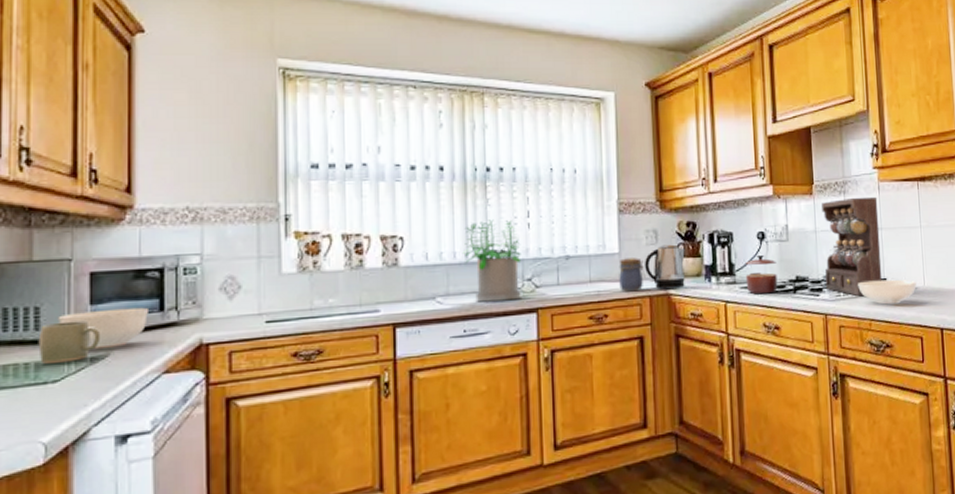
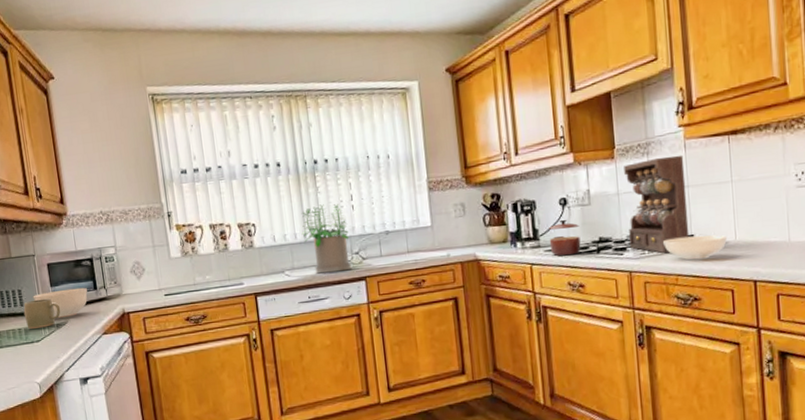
jar: present [619,258,646,292] -> none [432,229,456,260]
kettle: present [644,244,685,290] -> none [454,215,493,256]

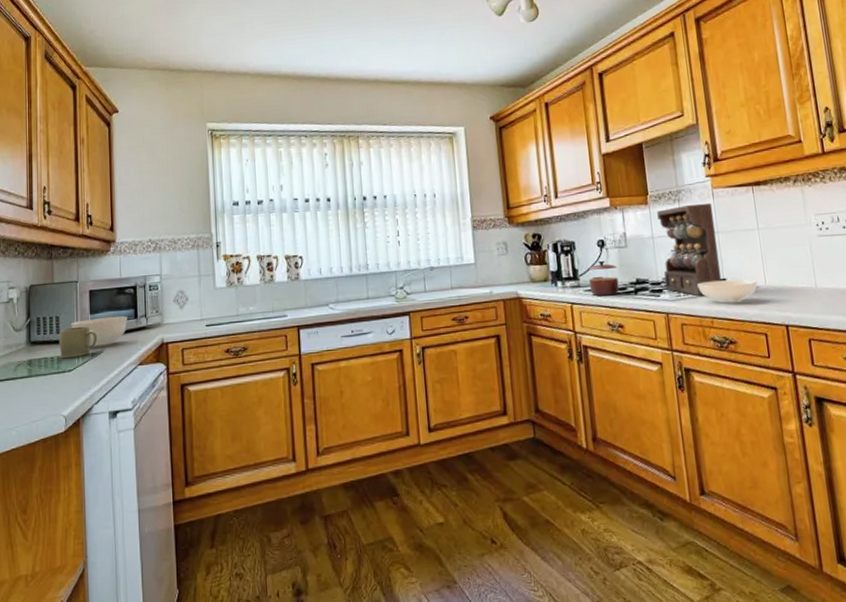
potted plant: present [301,204,352,274] -> none [348,239,396,308]

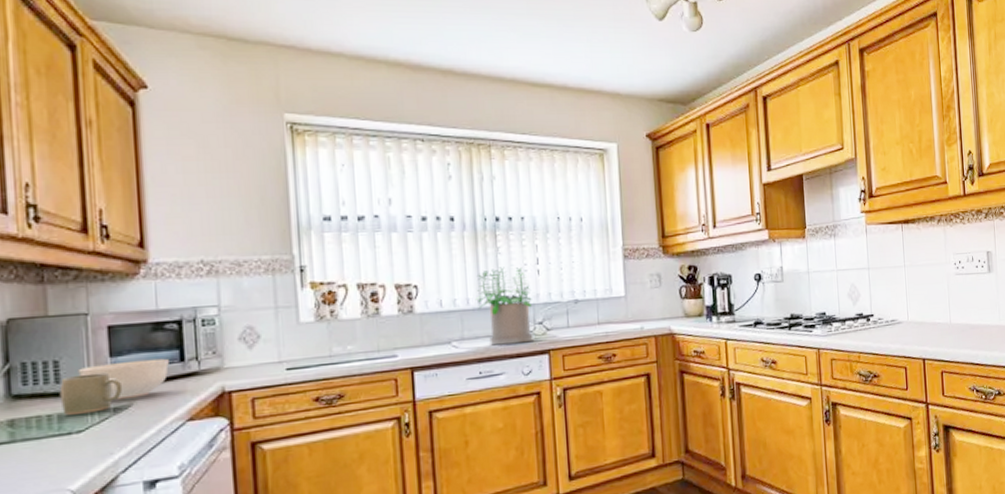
potted plant: none [348,239,396,308] -> present [476,267,533,346]
saucepan: present [587,260,620,296] -> none [743,294,774,332]
spice rack: present [657,202,722,296] -> none [814,239,870,332]
bowl: present [697,279,758,303] -> none [848,315,902,339]

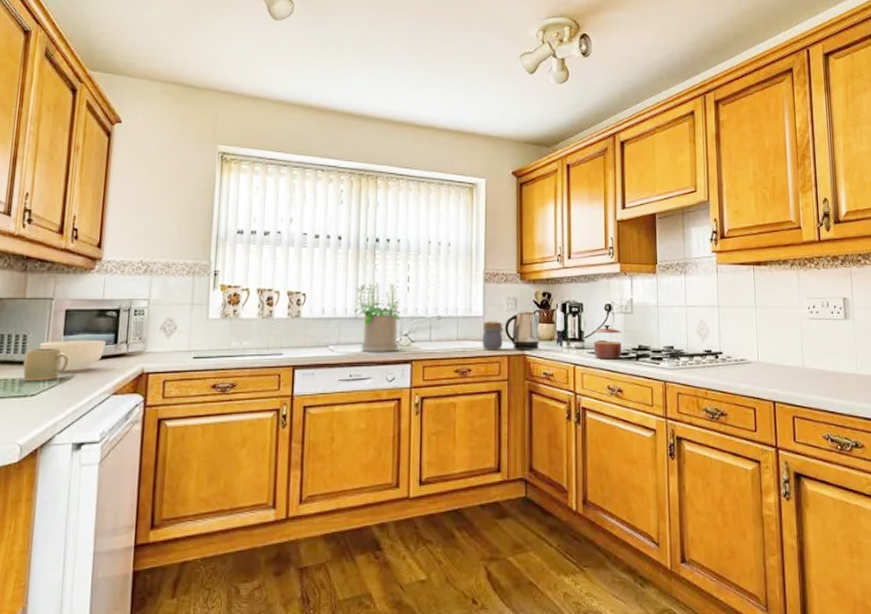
jar: none [625,300,651,333] -> present [482,321,505,351]
kettle: none [649,287,688,330] -> present [504,311,540,351]
saucepan: none [743,294,774,332] -> present [593,324,622,360]

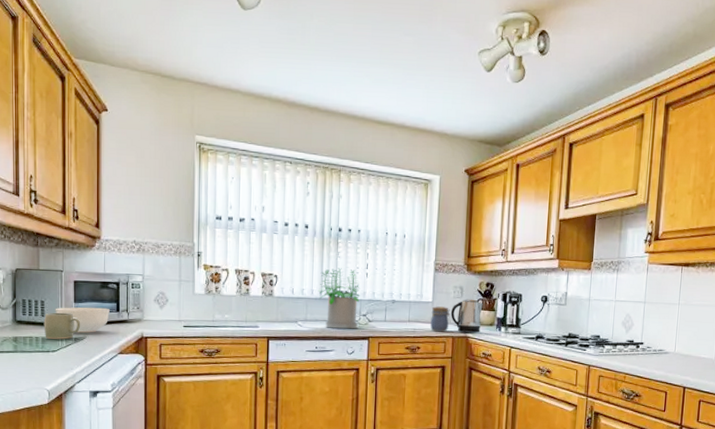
saucepan: present [593,324,622,360] -> none [528,313,554,345]

